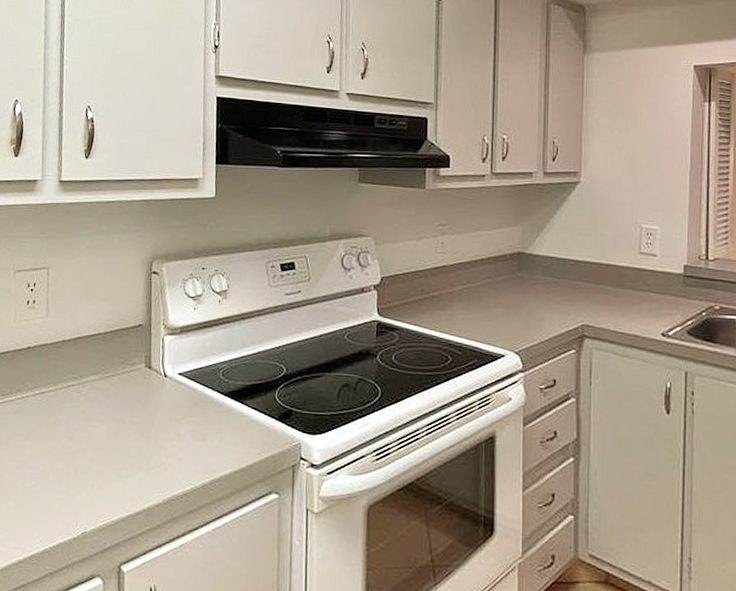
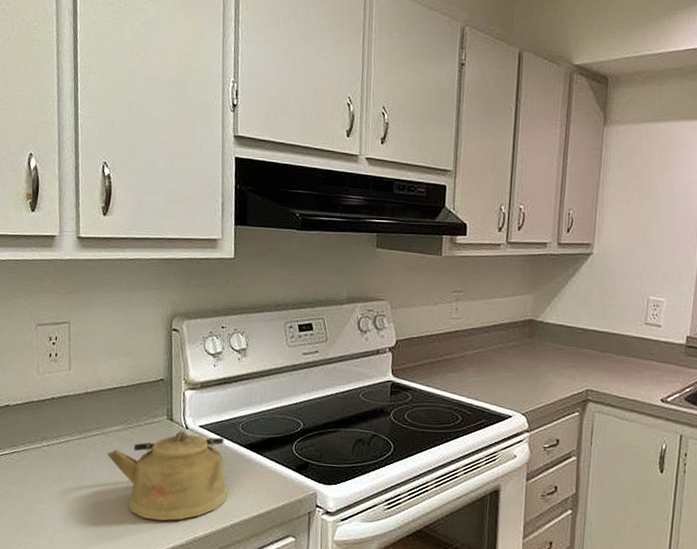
kettle: none [82,378,207,478] -> present [107,430,227,521]

